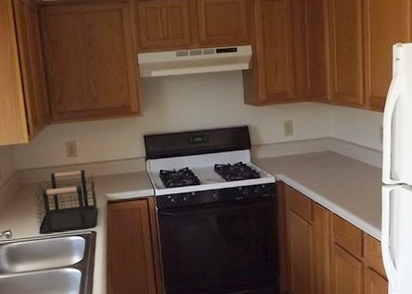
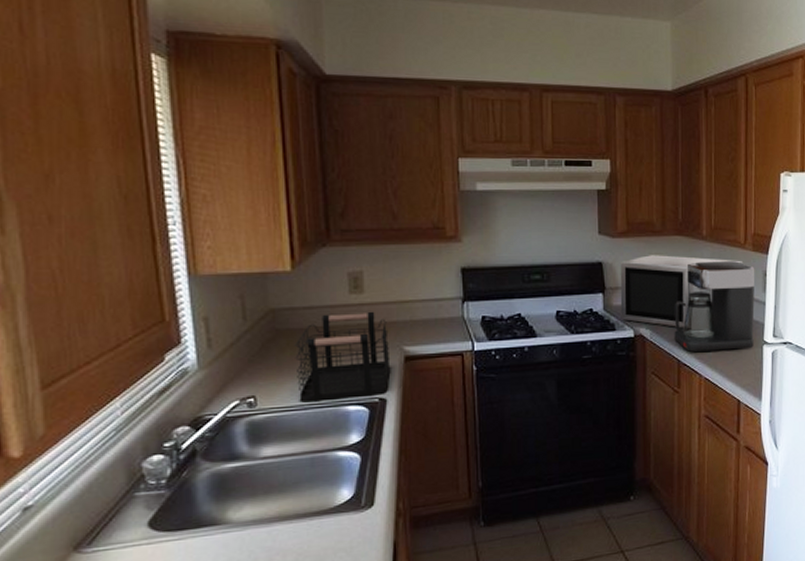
microwave: none [262,117,363,175] -> present [620,255,744,328]
coffee maker: none [306,119,374,193] -> present [674,261,755,352]

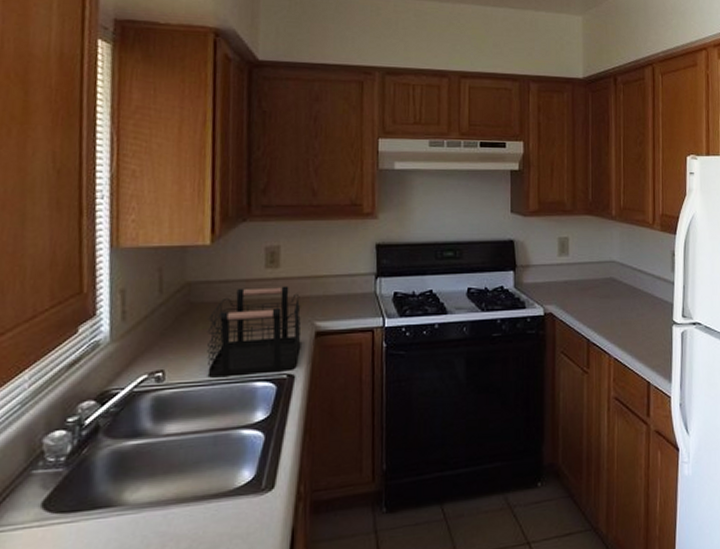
microwave: present [620,255,744,328] -> none [531,234,652,307]
coffee maker: present [674,261,755,352] -> none [583,241,664,331]

